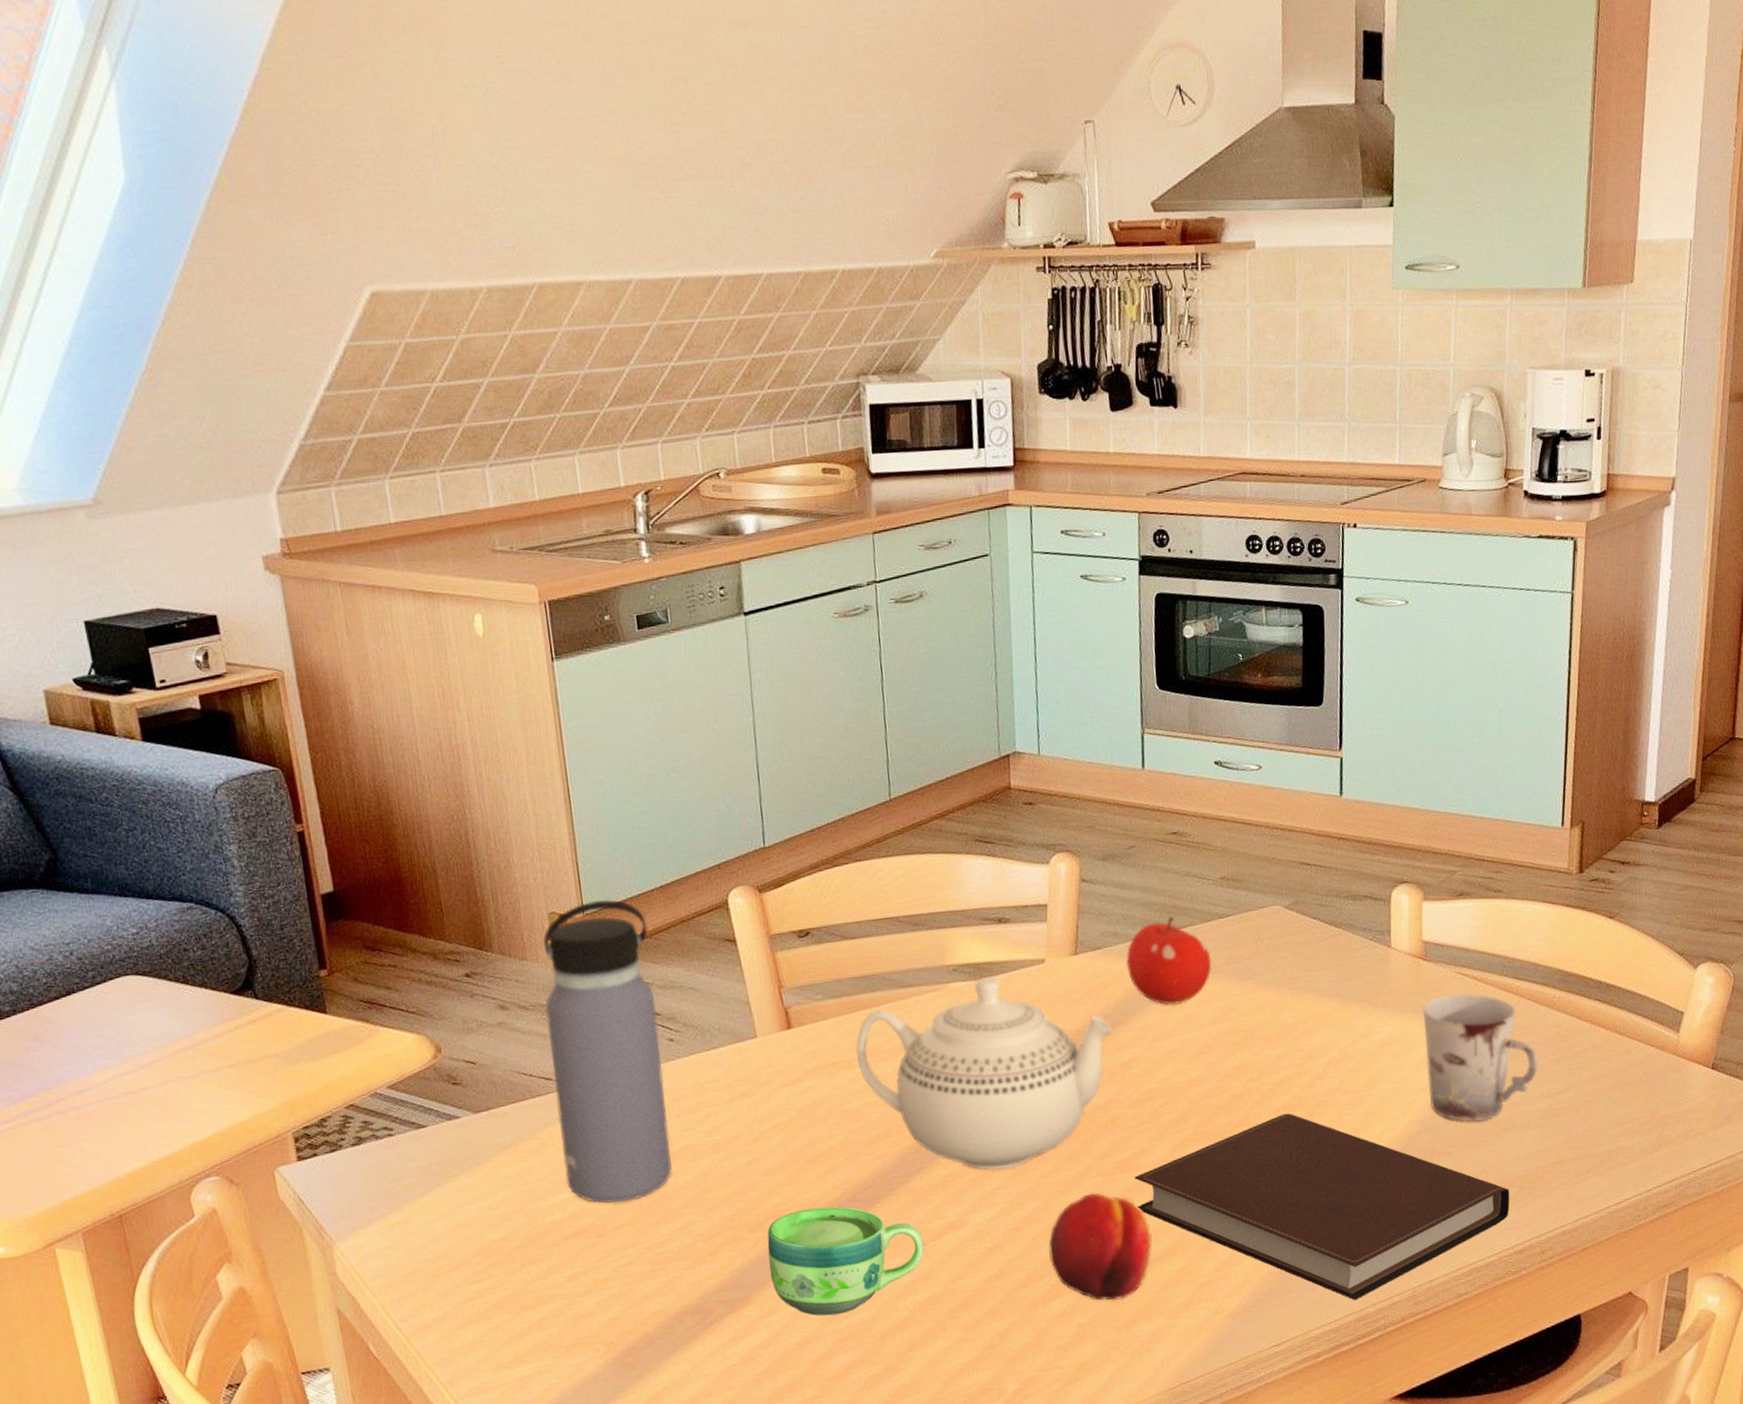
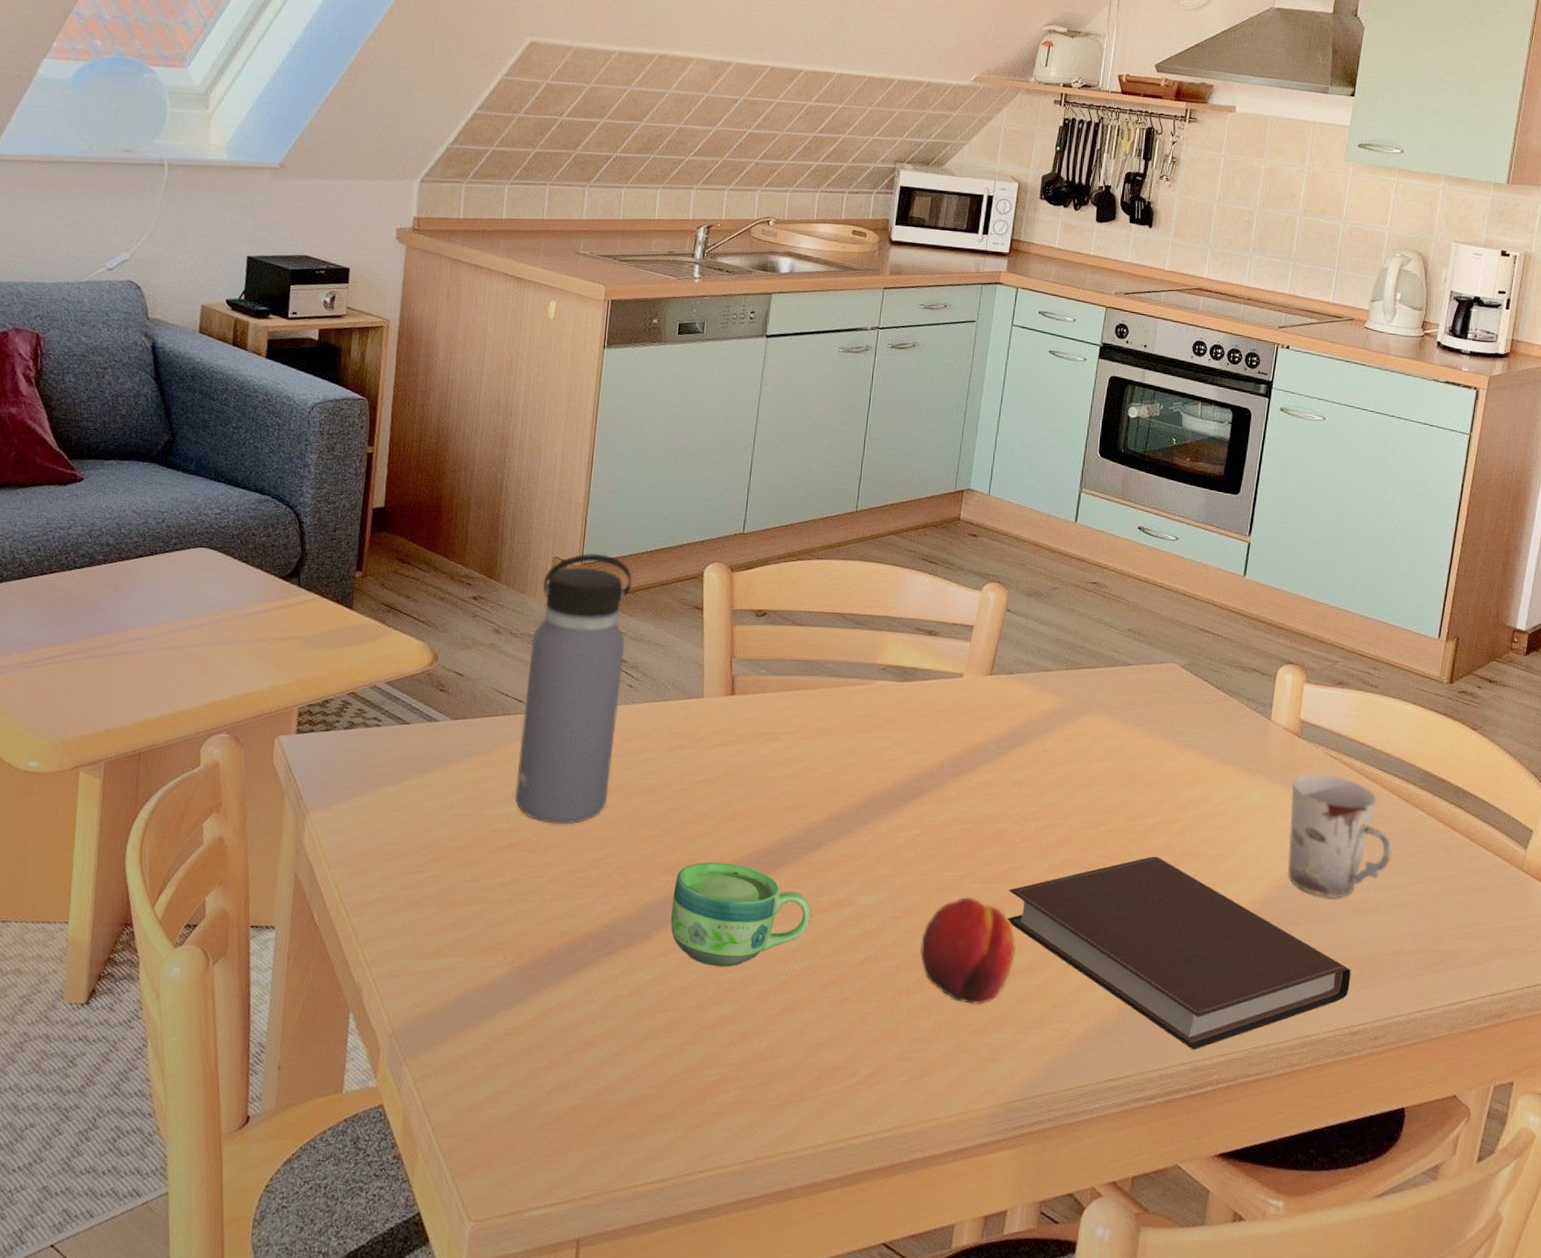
teapot: present [855,976,1113,1171] -> none [785,680,1012,860]
fruit: present [1126,916,1212,1006] -> none [1033,656,1109,737]

